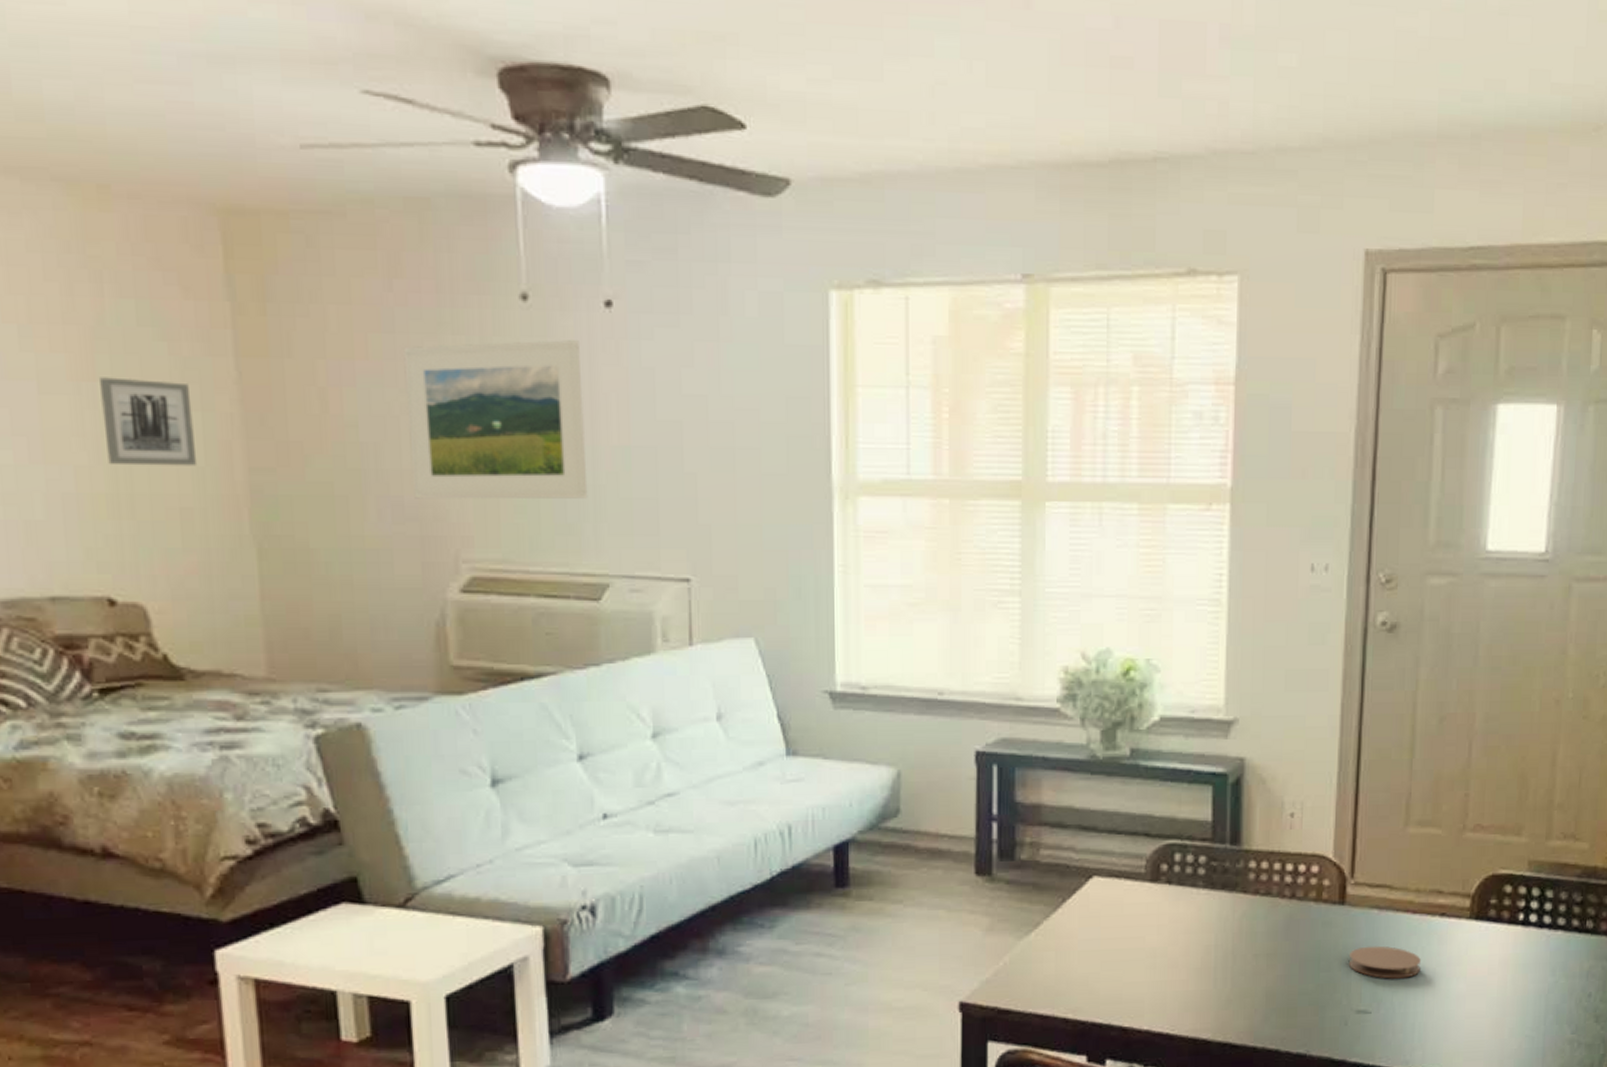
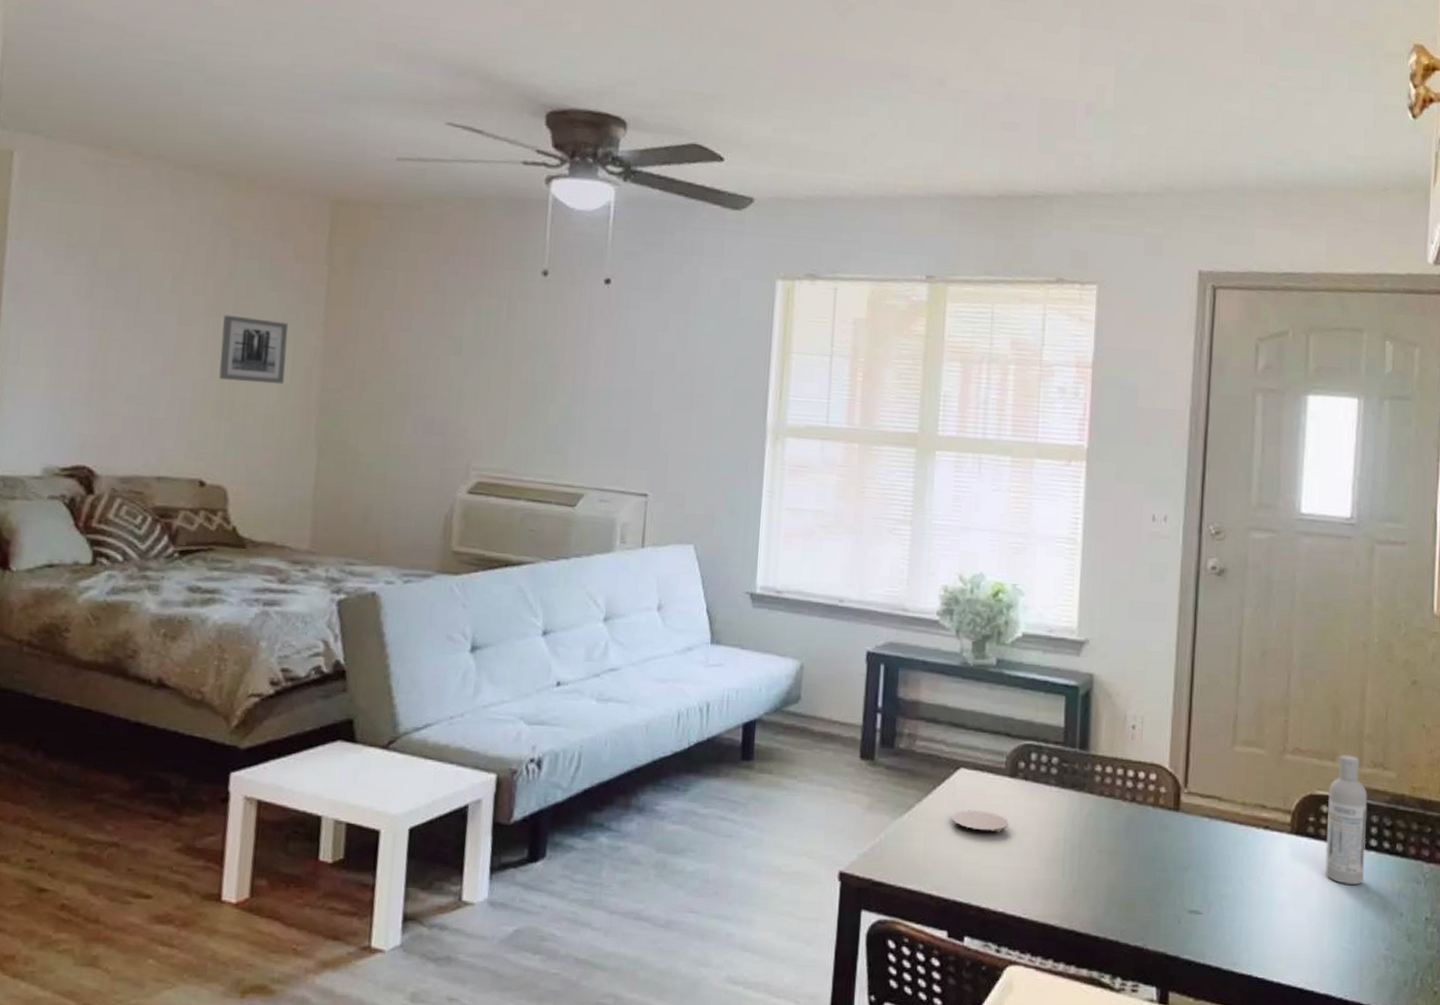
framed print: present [403,340,588,500] -> none [442,304,582,427]
coaster: none [1085,922,1151,945] -> present [951,810,1009,833]
coaster: present [1348,945,1421,979] -> none [1182,851,1247,884]
bottle: none [1507,827,1556,968] -> present [1325,755,1368,885]

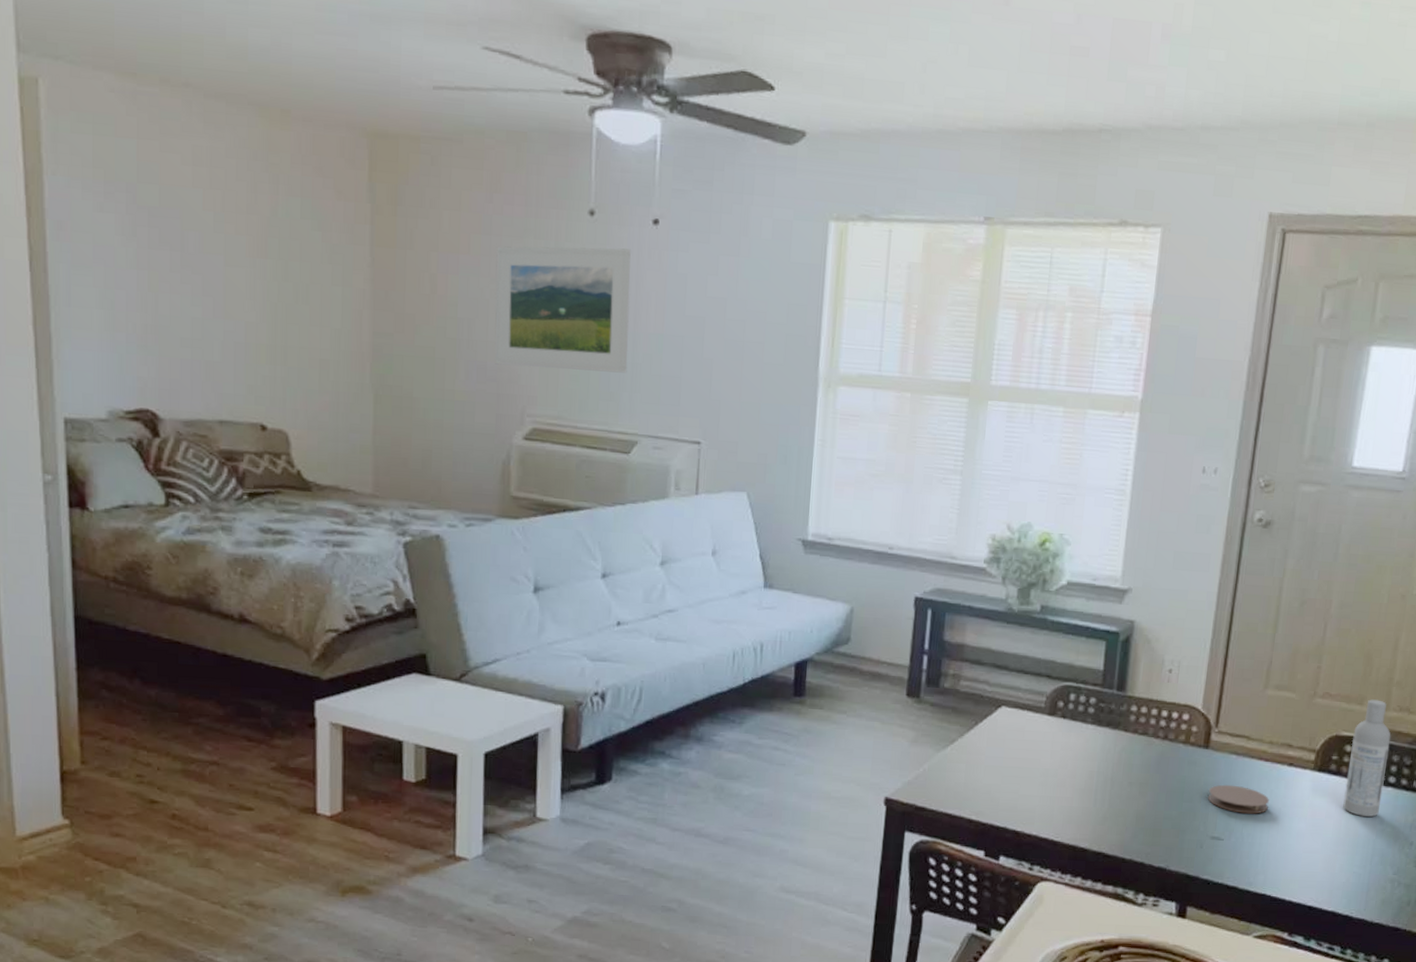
wall art: present [219,315,288,384] -> none [269,255,336,328]
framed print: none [442,304,582,427] -> present [494,246,631,373]
coaster: present [951,810,1009,833] -> none [991,744,1046,765]
coaster: none [1182,851,1247,884] -> present [1207,784,1269,814]

